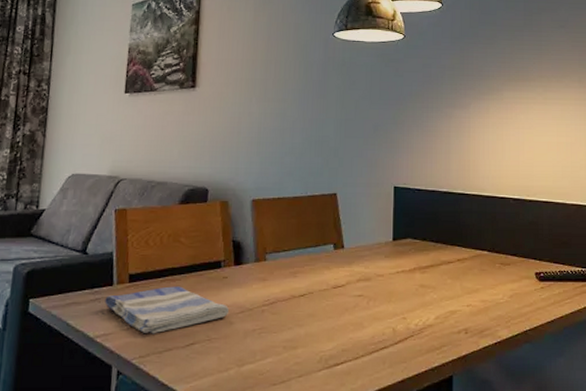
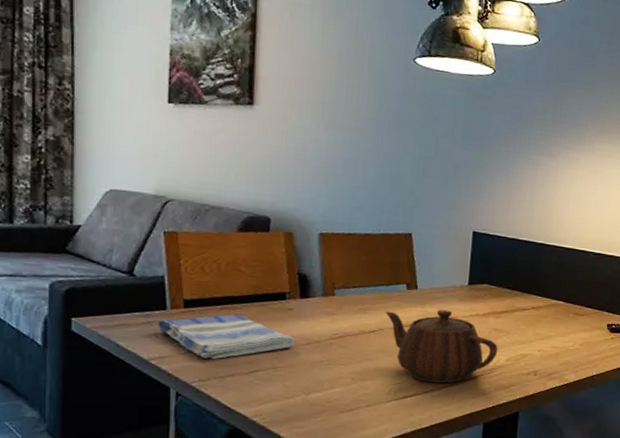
teapot: none [314,268,426,348] -> present [385,309,498,384]

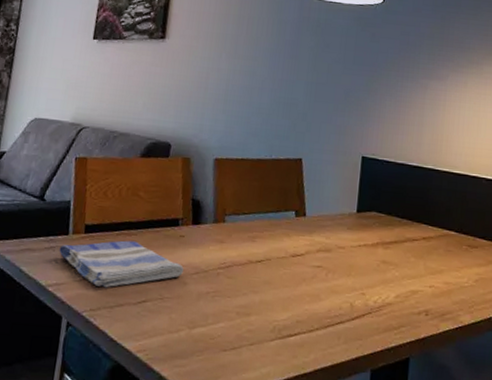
teapot: present [385,309,498,384] -> none [273,239,387,322]

